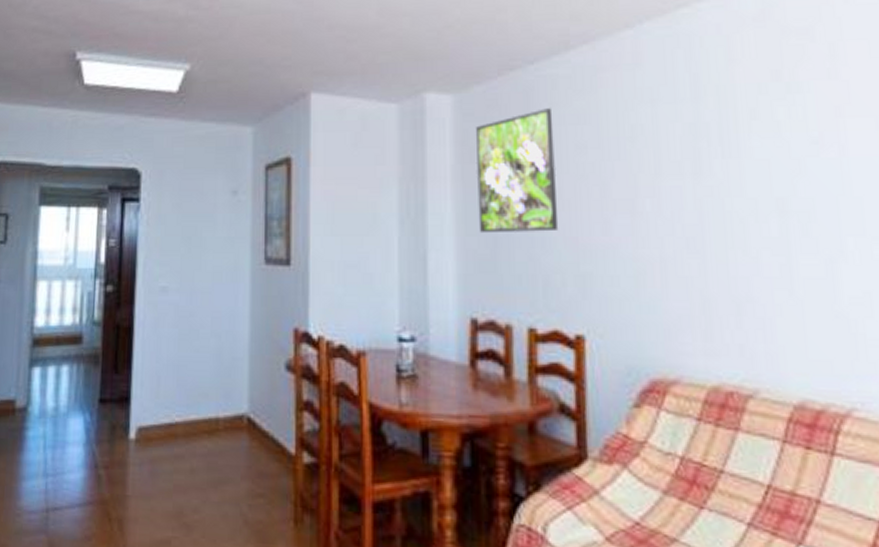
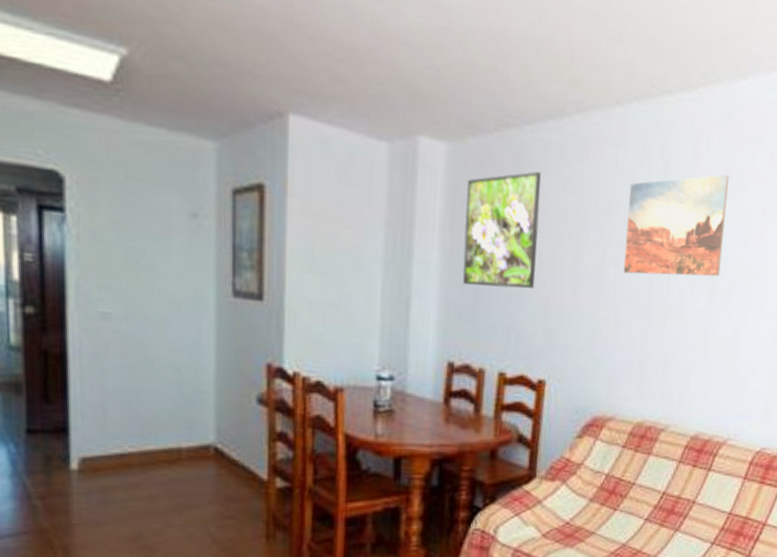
wall art: none [654,77,791,203] -> present [623,174,730,277]

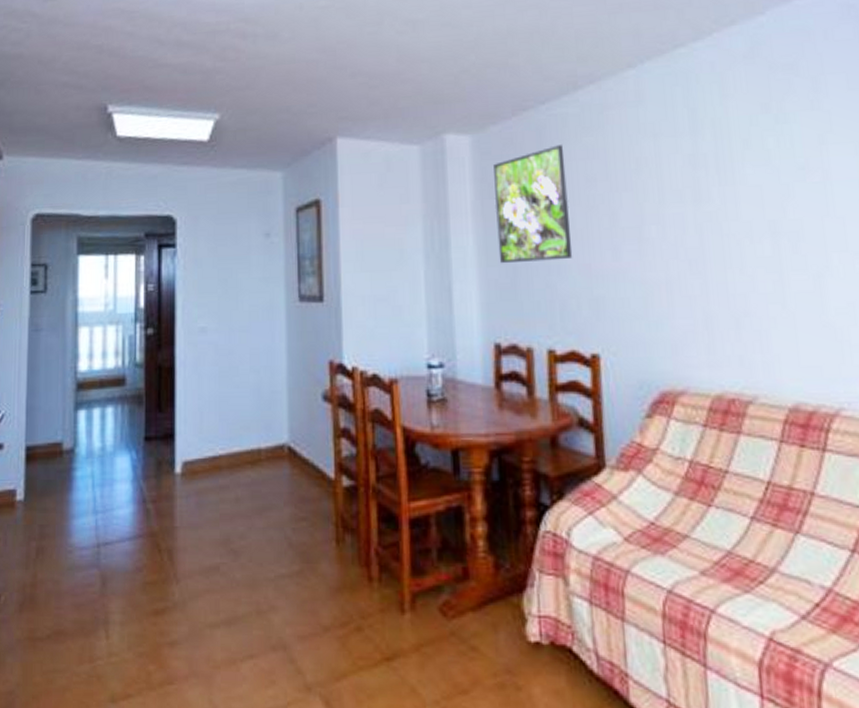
wall art: present [623,174,730,277] -> none [656,110,781,229]

